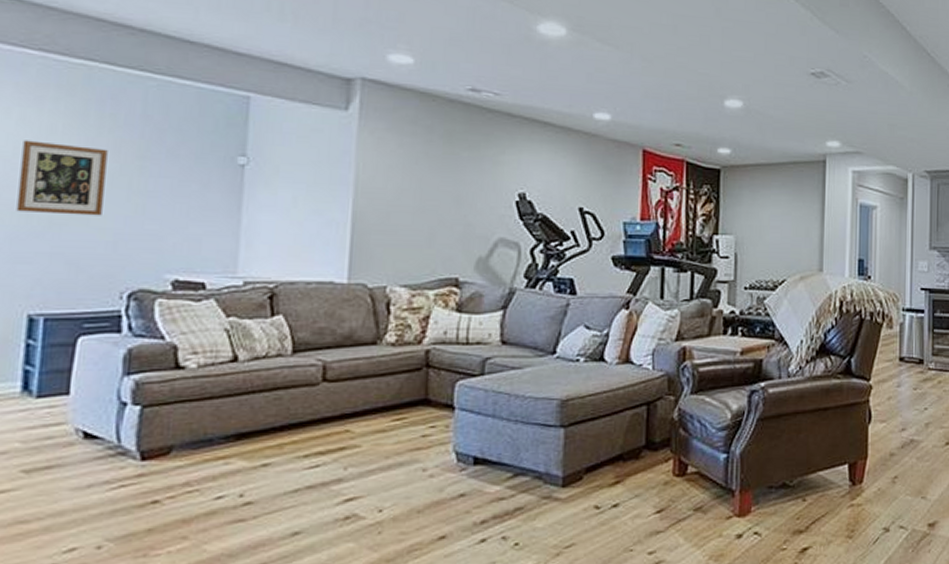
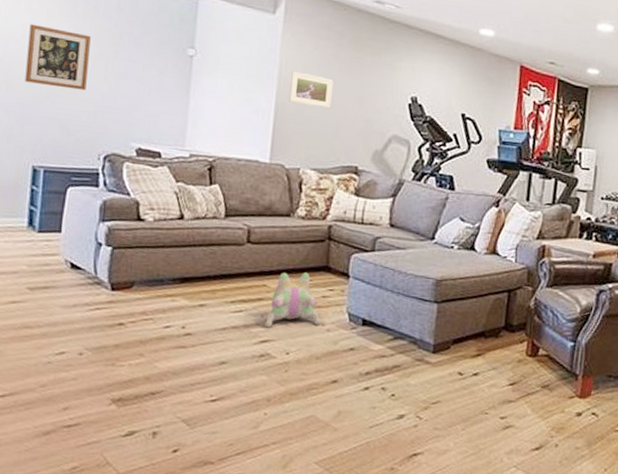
plush toy: none [349,410,423,483] -> present [265,272,322,328]
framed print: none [369,174,424,214] -> present [289,71,334,109]

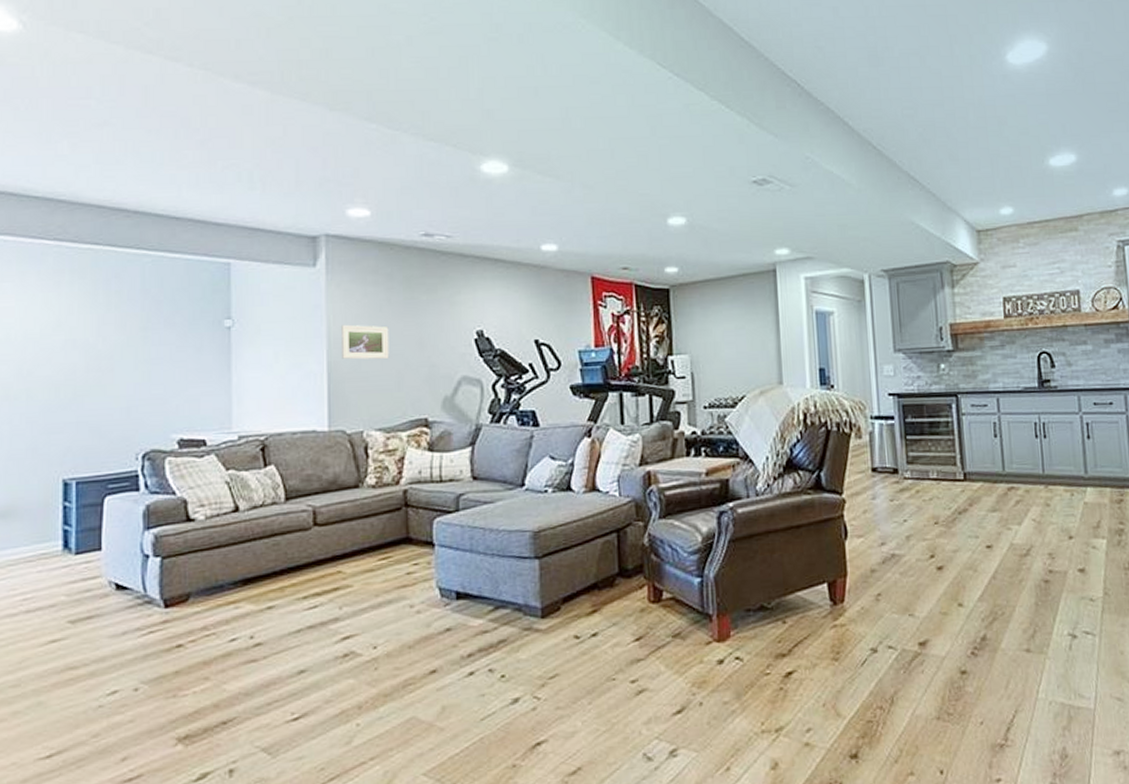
wall art: present [25,24,91,91] -> none [47,322,116,387]
plush toy: present [265,272,322,328] -> none [345,549,410,621]

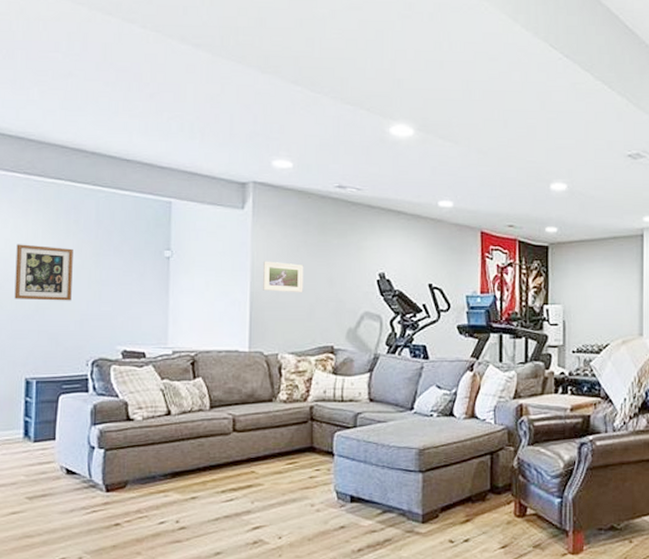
wall art: none [47,322,116,387] -> present [14,244,73,301]

